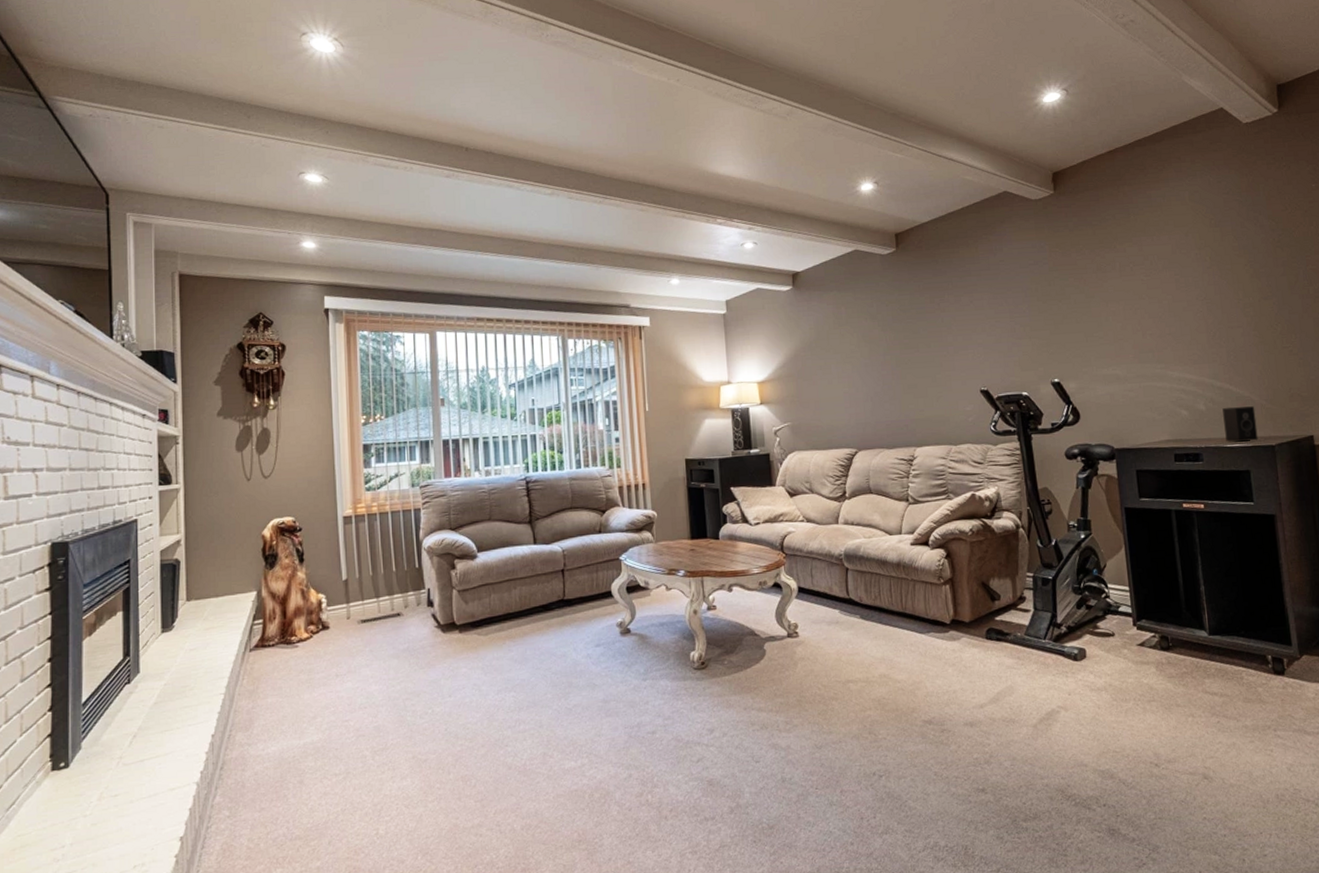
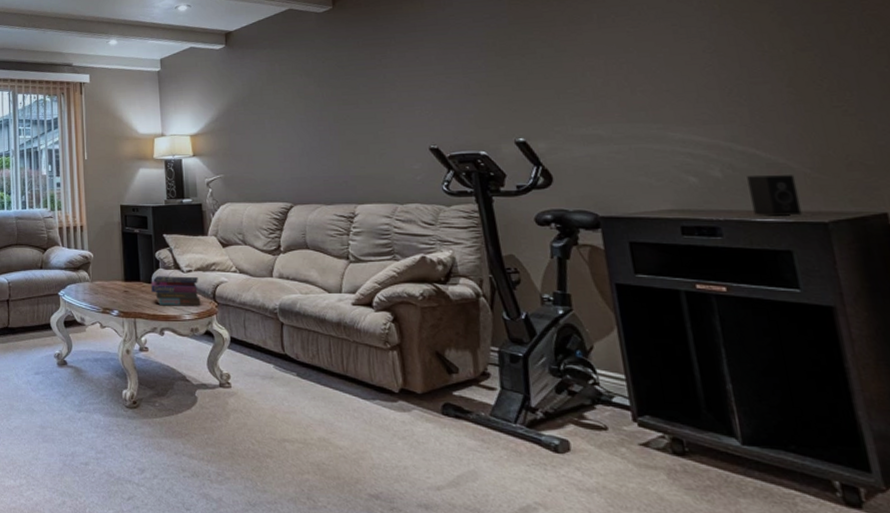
books: none [718,528,769,562] -> present [151,276,201,306]

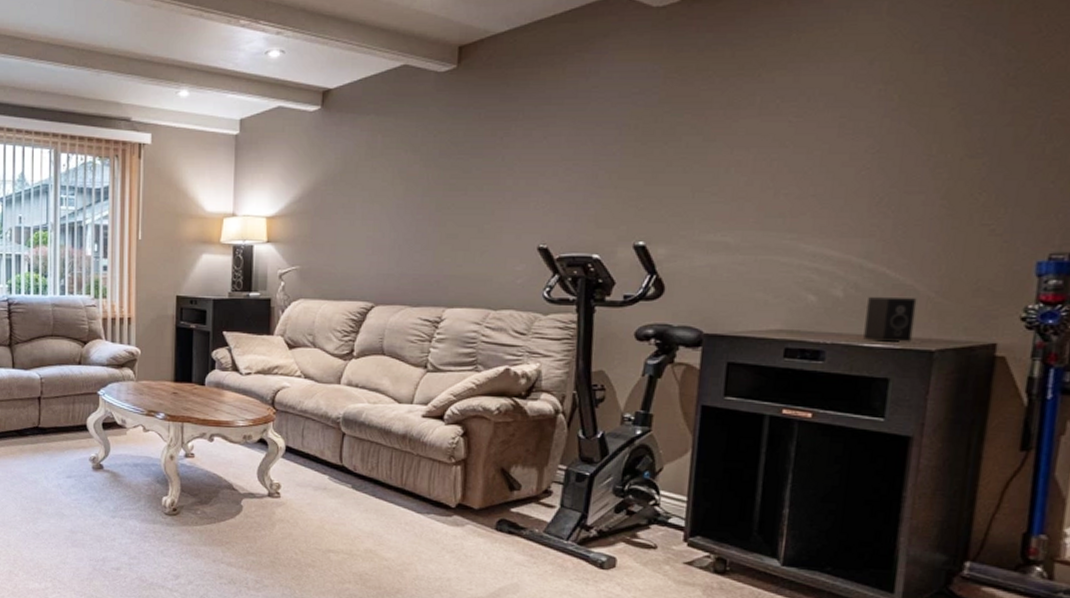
books: present [151,276,201,306] -> none [204,378,258,411]

